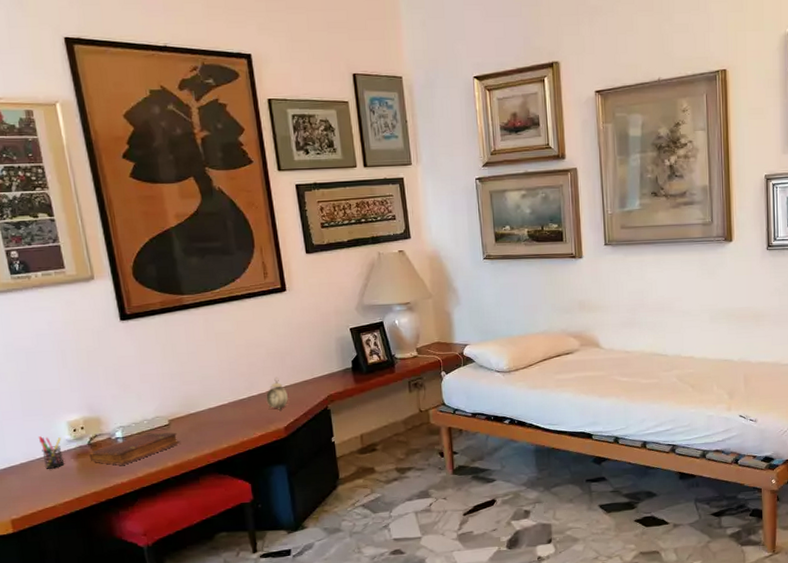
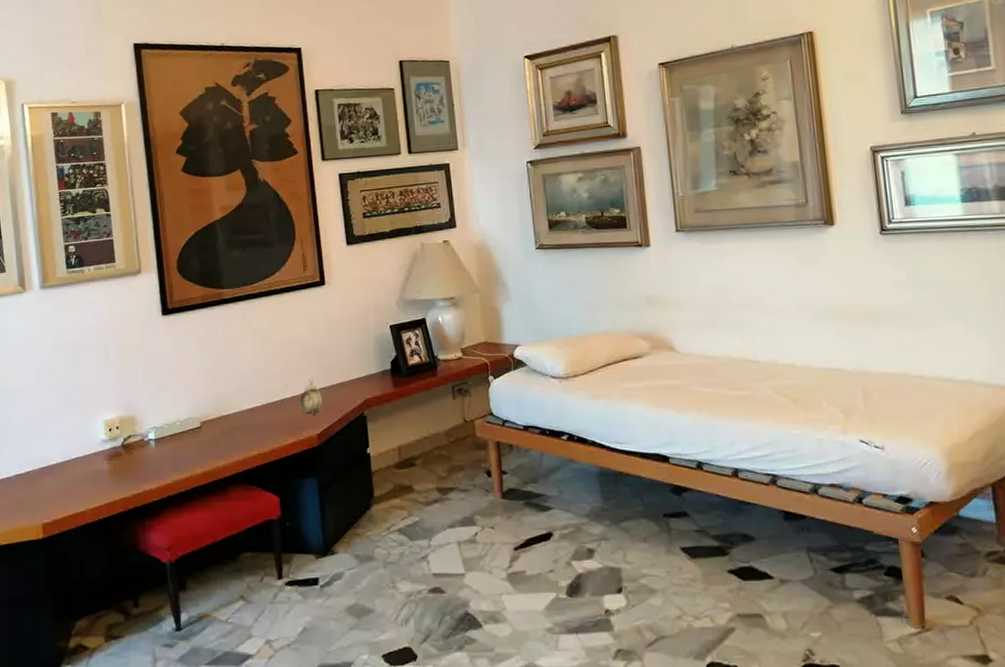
pen holder: present [39,436,65,469] -> none [76,435,98,470]
diary: present [89,432,180,465] -> none [121,435,210,470]

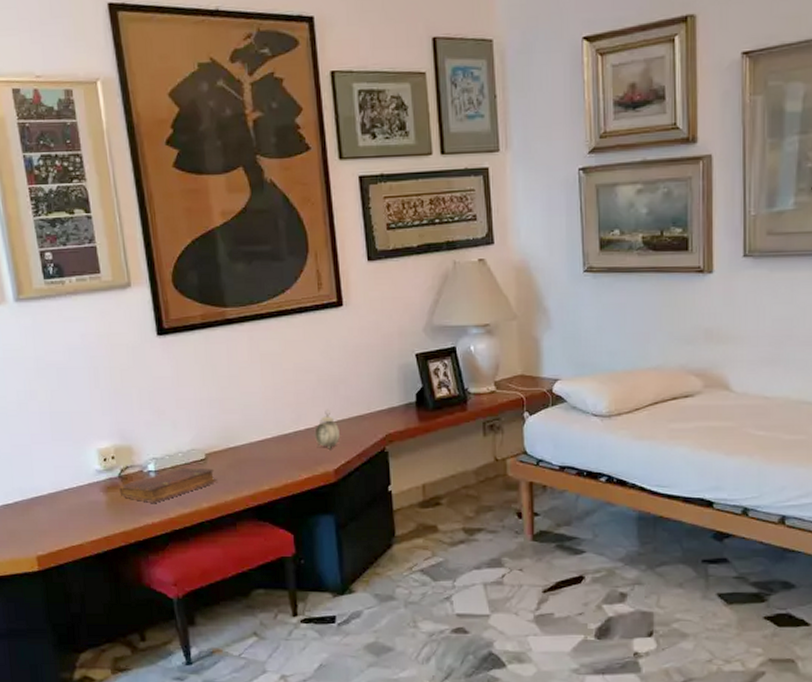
diary: none [121,435,210,470] -> present [119,467,217,503]

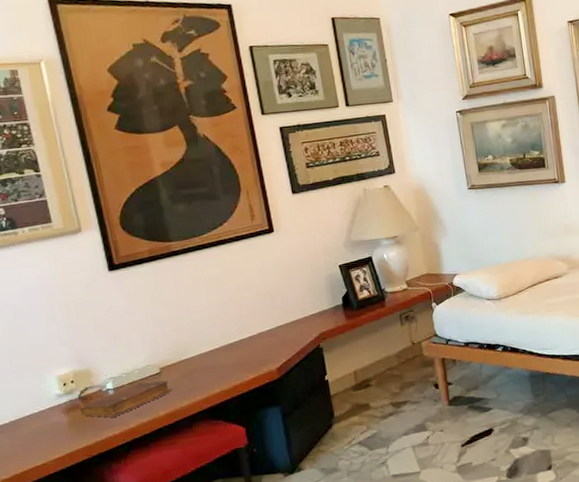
alarm clock: present [314,409,340,449] -> none [257,318,280,352]

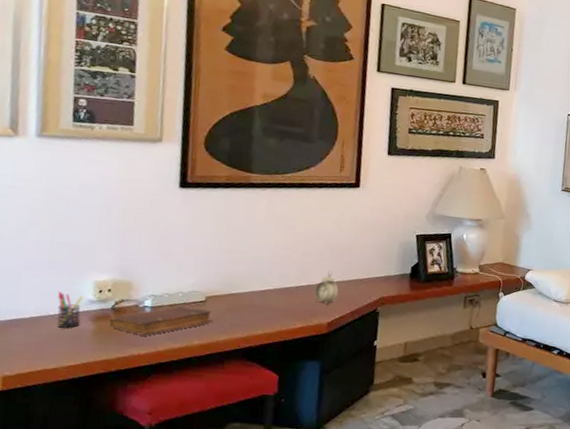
pen holder: none [28,392,55,426] -> present [57,292,83,329]
alarm clock: none [257,318,280,352] -> present [314,270,339,305]

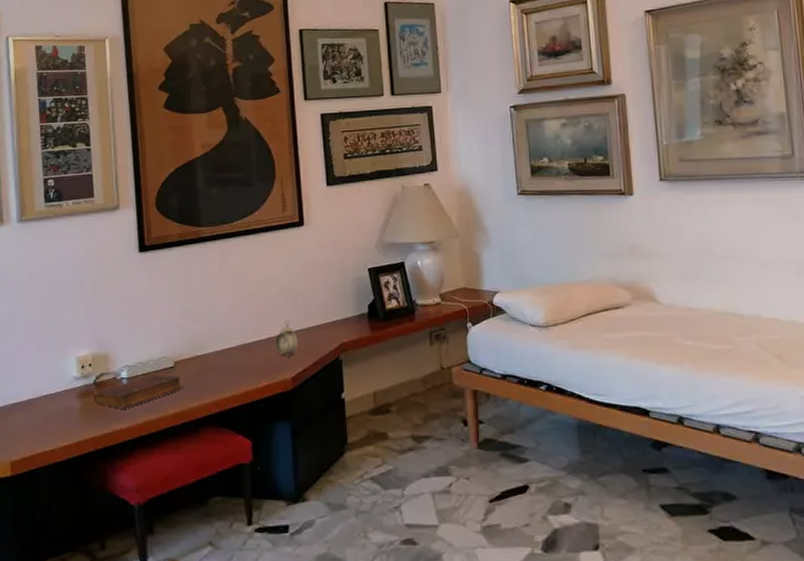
pen holder: present [57,292,83,329] -> none [48,371,69,408]

